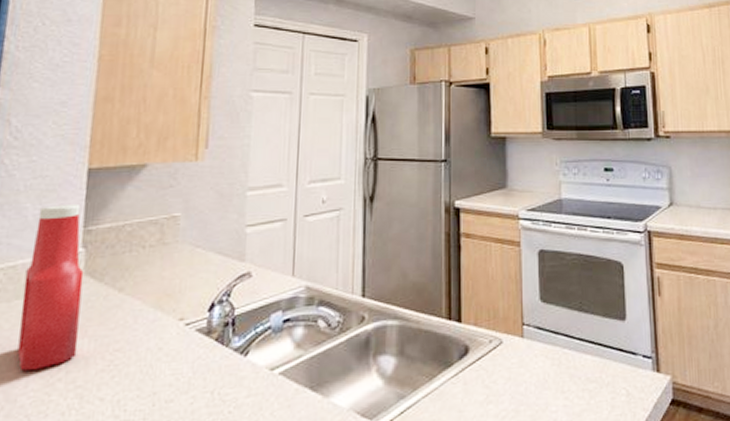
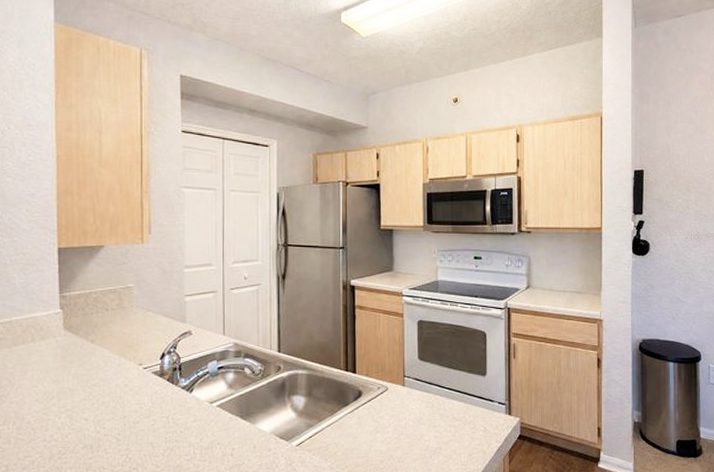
ketchup bottle: present [17,205,84,372] -> none [19,276,65,398]

